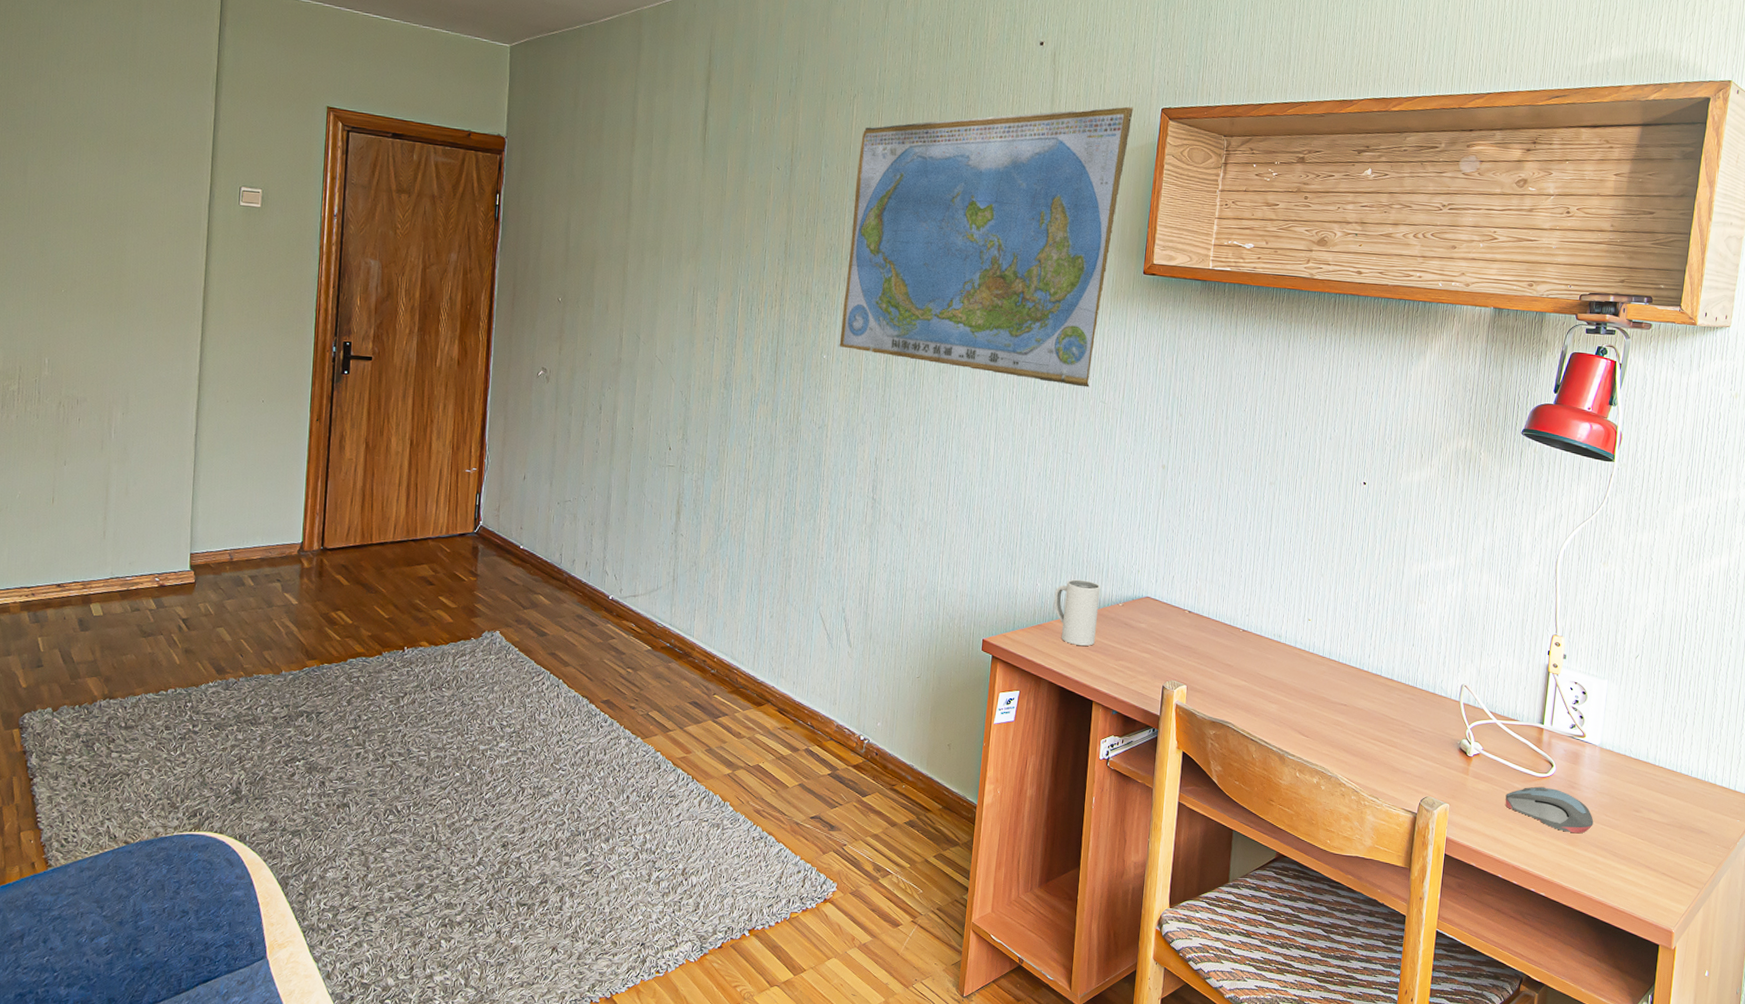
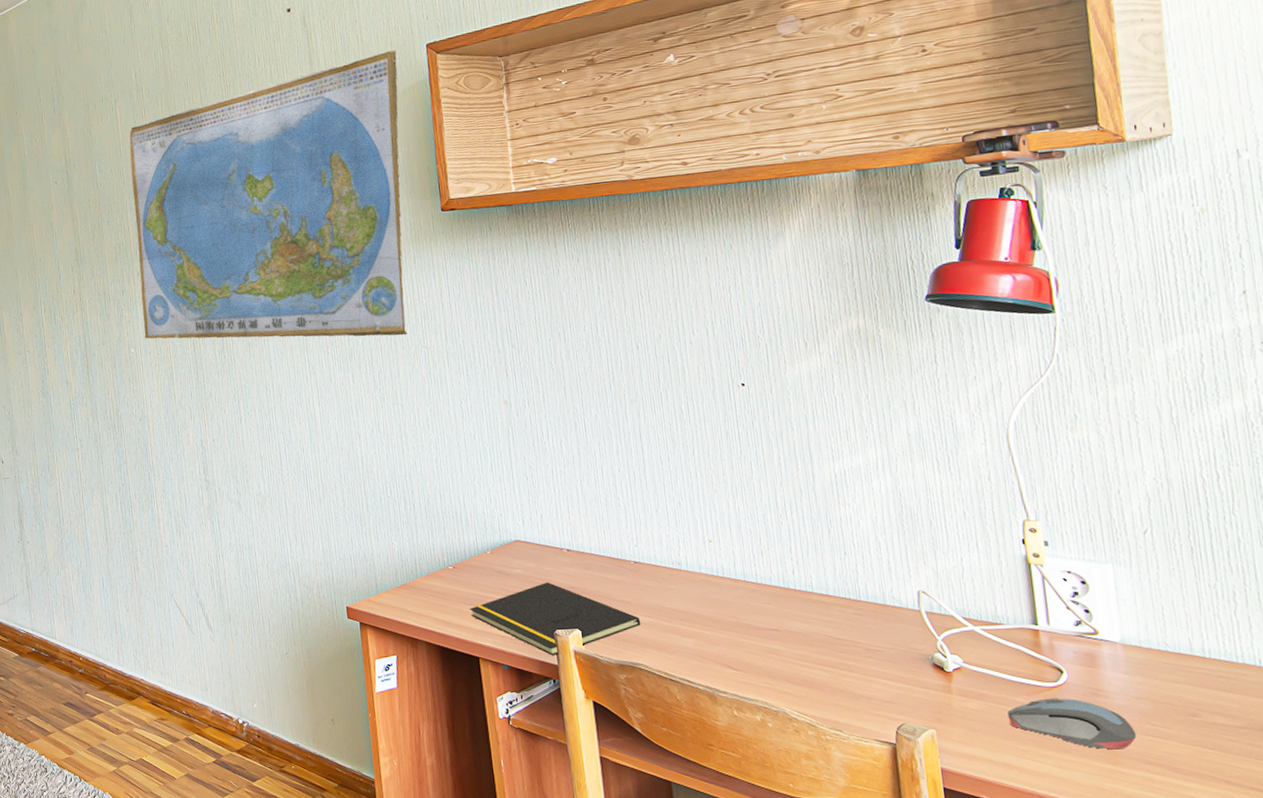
mug: present [1053,579,1101,646] -> none [413,532,468,601]
notepad: none [1093,639,1238,707] -> present [470,582,641,656]

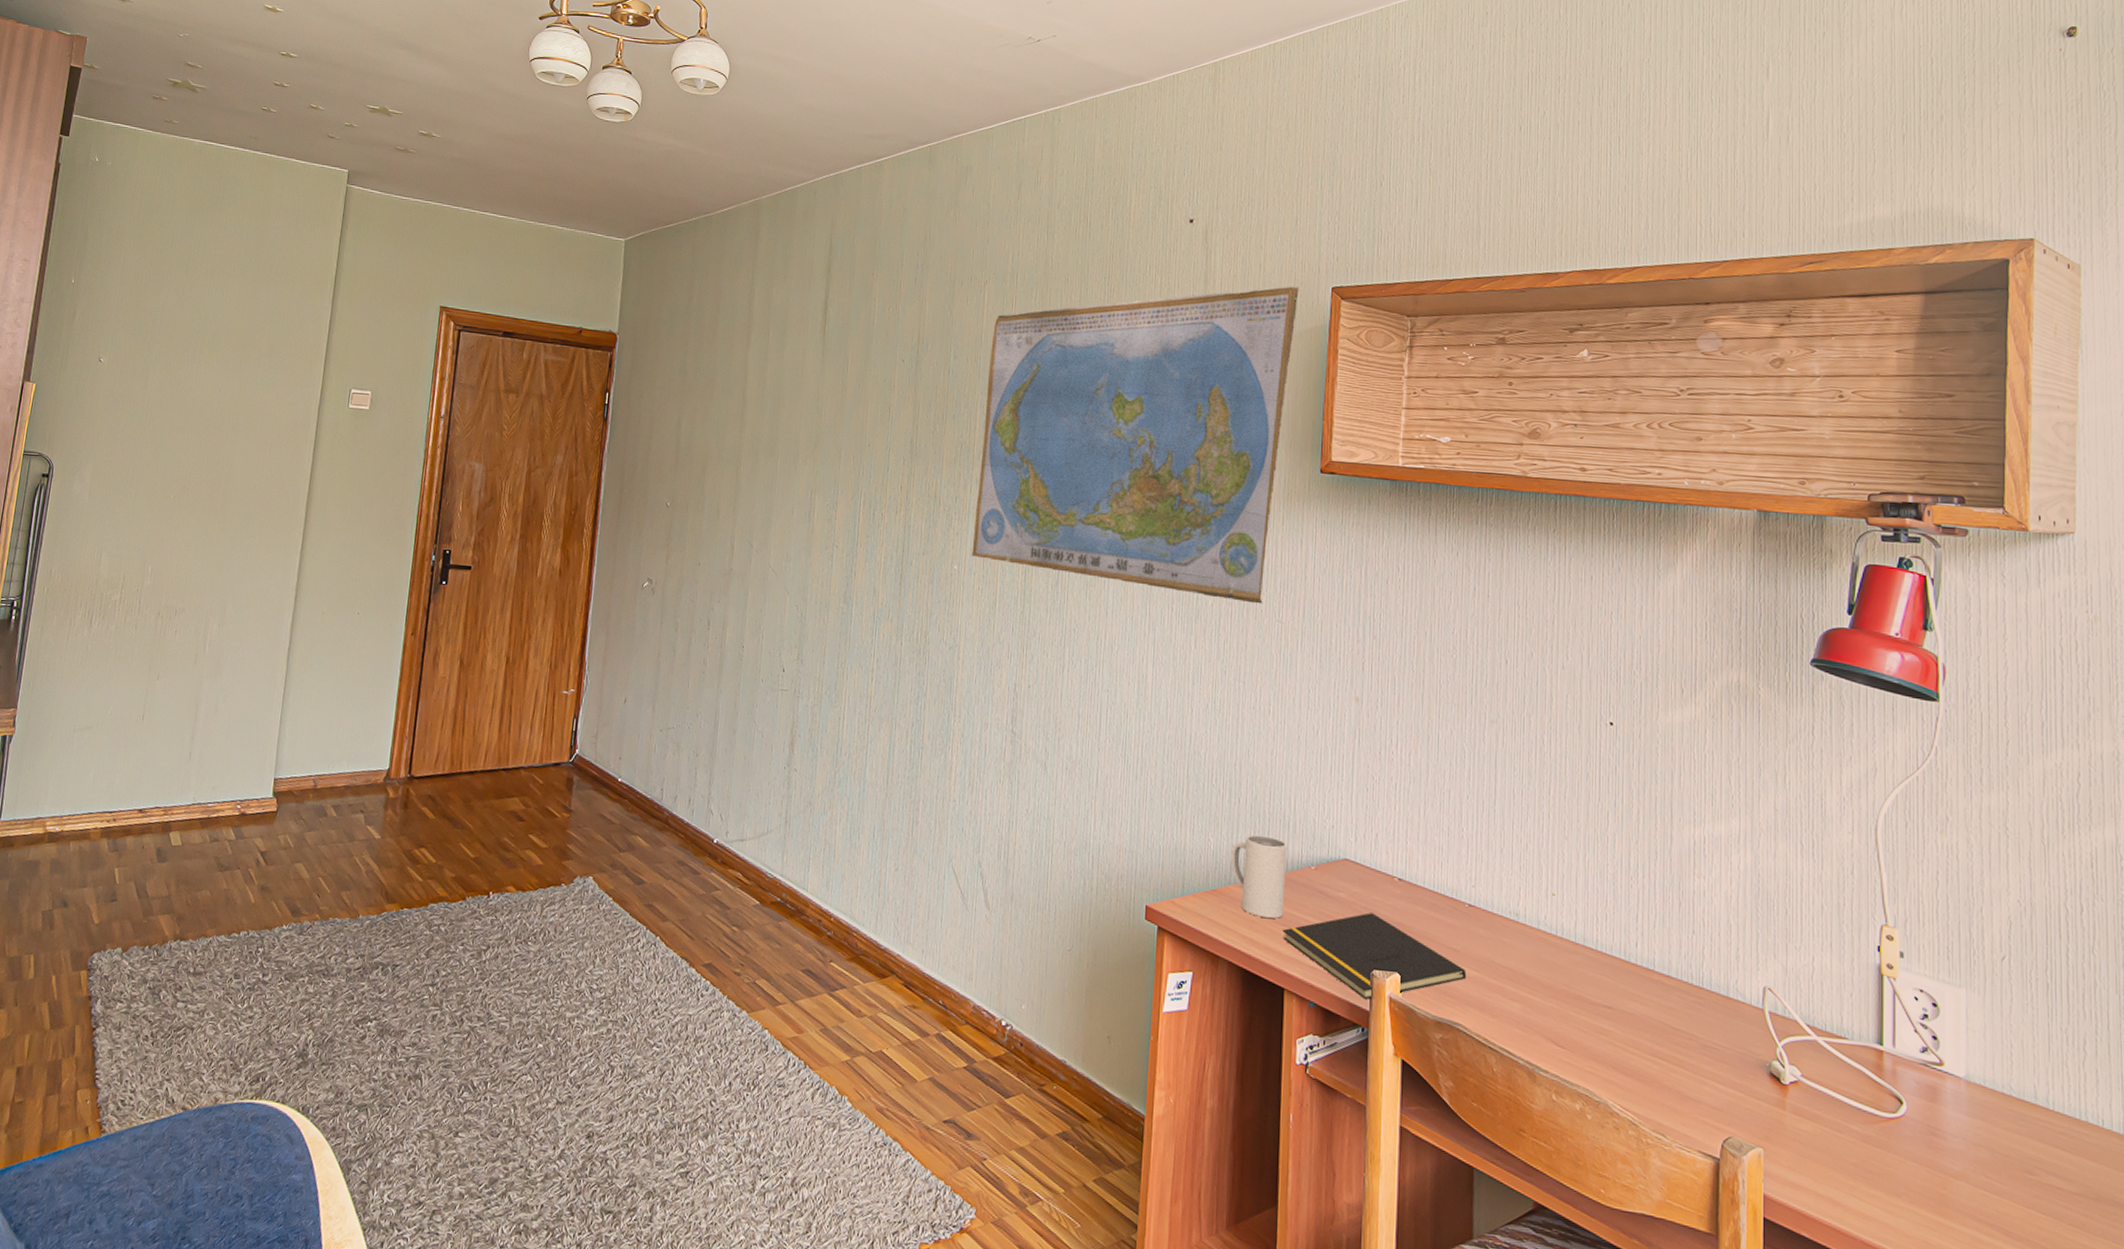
mug: none [413,532,468,601] -> present [1230,834,1287,918]
computer mouse: present [1007,698,1137,750] -> none [1840,1130,1970,1201]

